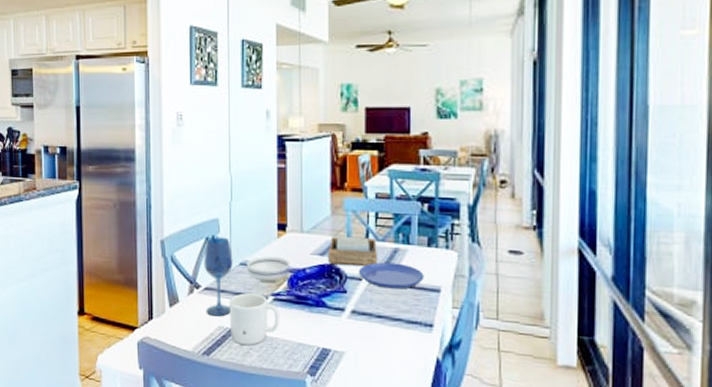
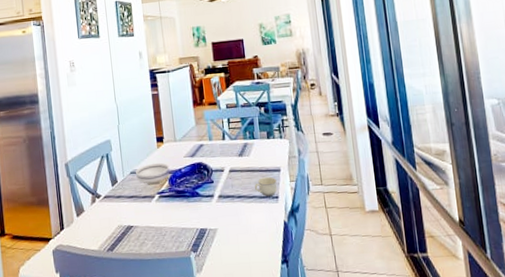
wineglass: present [203,236,233,317] -> none [101,154,127,218]
mug: present [229,293,281,345] -> none [124,194,166,237]
napkin holder: present [328,236,377,266] -> none [196,138,233,162]
plate: present [359,262,424,290] -> none [221,154,268,175]
cup: none [401,296,434,323] -> present [254,177,278,197]

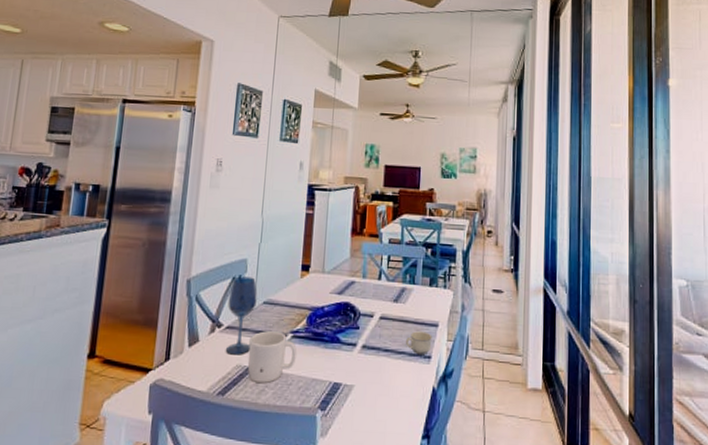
wineglass: none [101,154,127,218] -> present [226,276,258,355]
mug: none [124,194,166,237] -> present [247,331,298,383]
bowl: present [136,162,170,185] -> none [269,294,311,321]

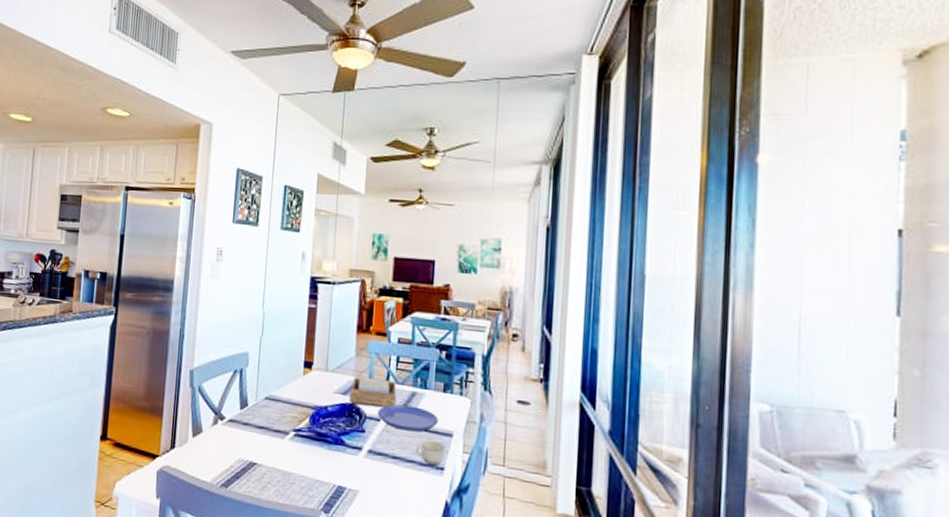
wineglass: present [226,276,258,355] -> none [229,370,259,449]
mug: present [247,331,298,383] -> none [250,427,300,480]
napkin holder: none [345,277,388,304] -> present [350,377,397,408]
plate: none [371,300,425,325] -> present [378,404,438,432]

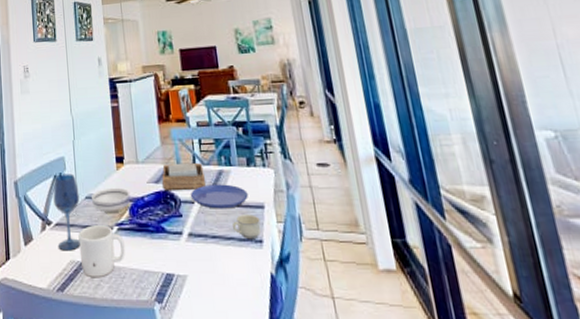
wineglass: none [229,370,259,449] -> present [53,174,80,251]
mug: none [250,427,300,480] -> present [78,225,126,277]
bowl: none [271,391,314,419] -> present [92,187,131,214]

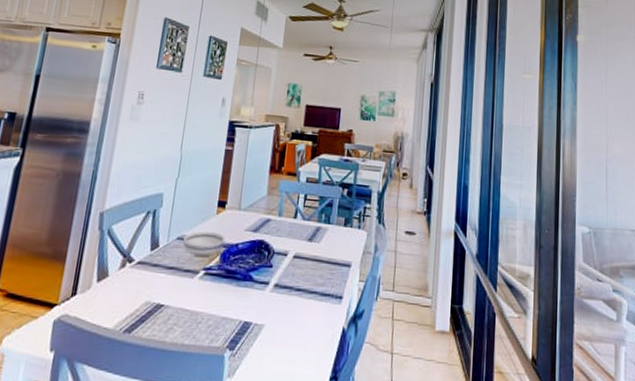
wineglass: present [53,174,80,251] -> none [136,211,172,292]
mug: present [78,225,126,277] -> none [157,267,209,321]
napkin holder: present [162,163,206,190] -> none [259,215,303,243]
plate: present [191,184,248,209] -> none [285,239,339,264]
cup: present [232,214,262,240] -> none [317,271,345,296]

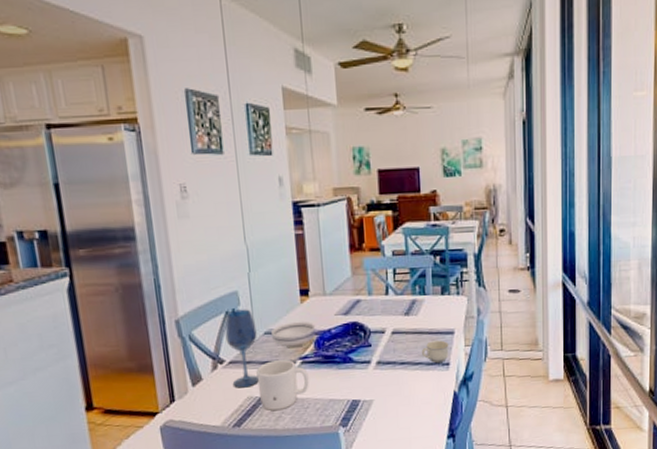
wineglass: none [136,211,172,292] -> present [224,309,259,388]
mug: none [157,267,209,321] -> present [256,360,310,410]
cup: none [317,271,345,296] -> present [421,340,449,364]

